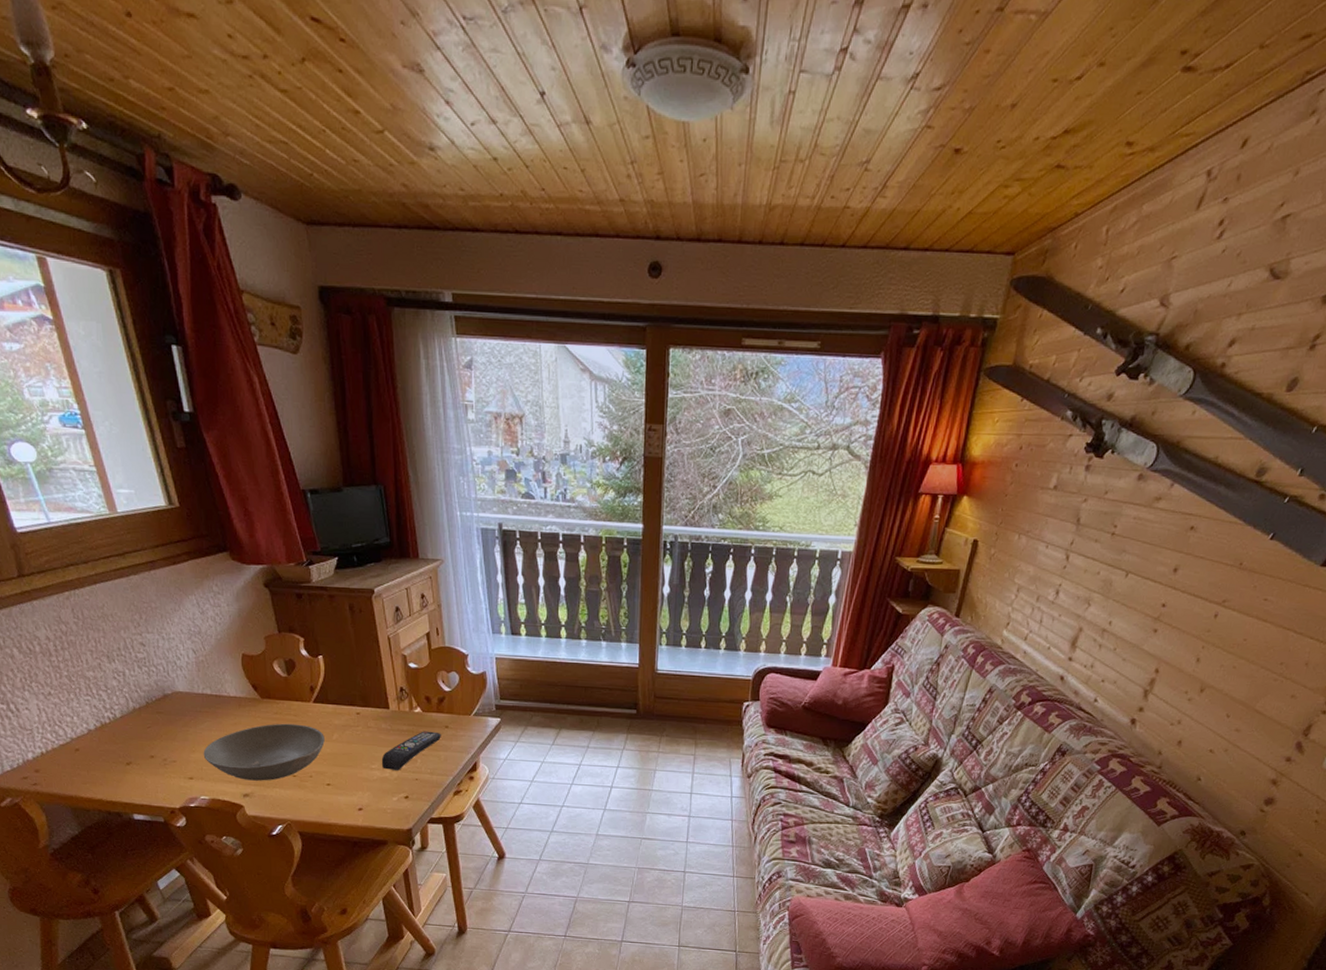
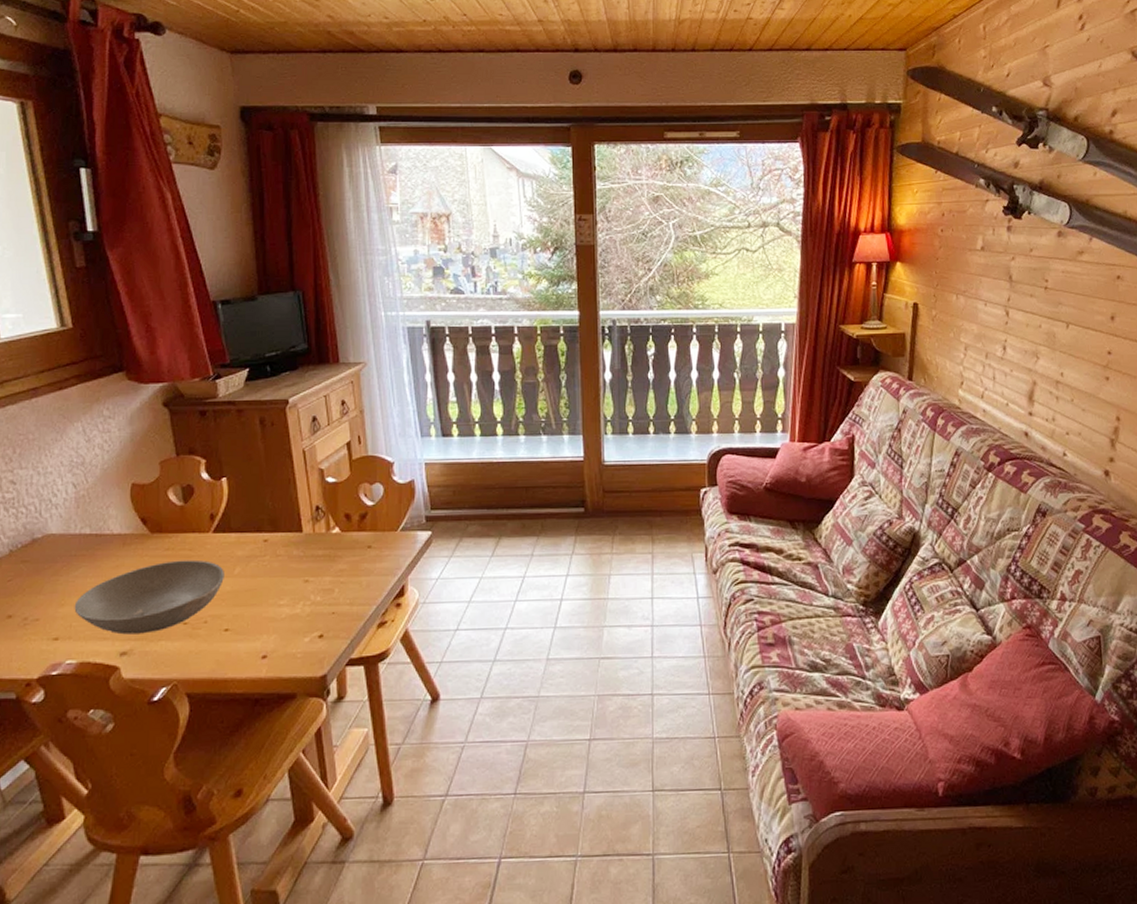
remote control: present [381,731,441,770] -> none [291,553,363,605]

